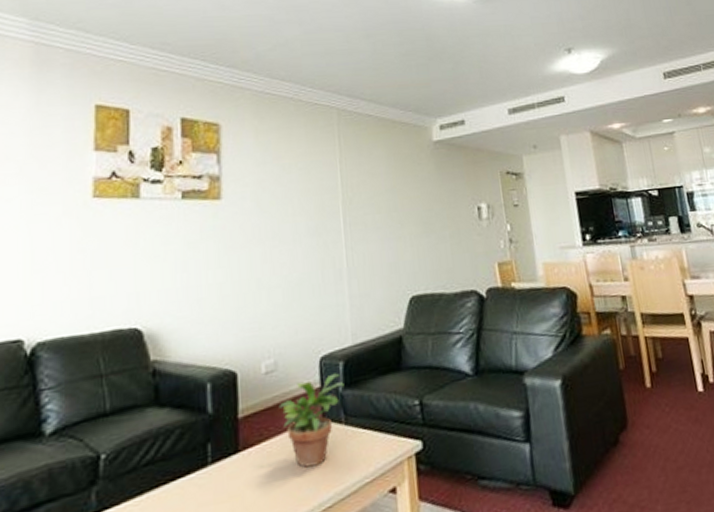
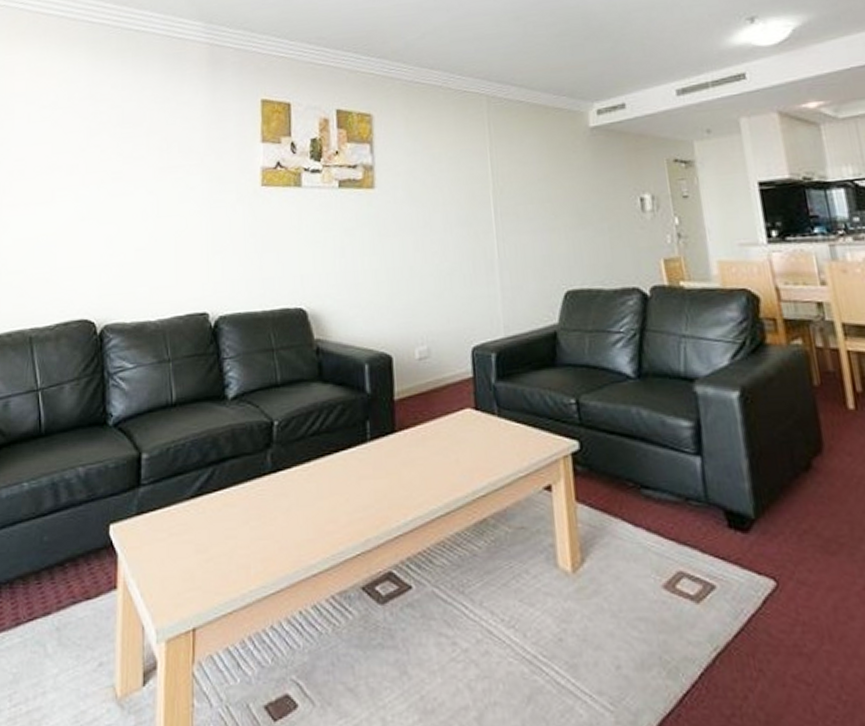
potted plant: present [278,373,344,468] -> none [432,364,497,455]

